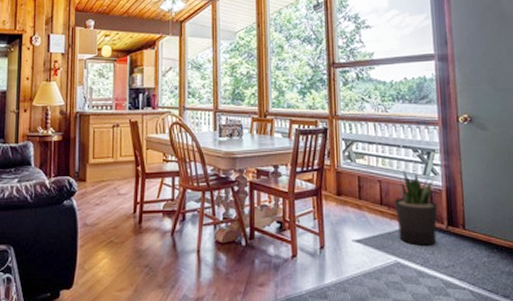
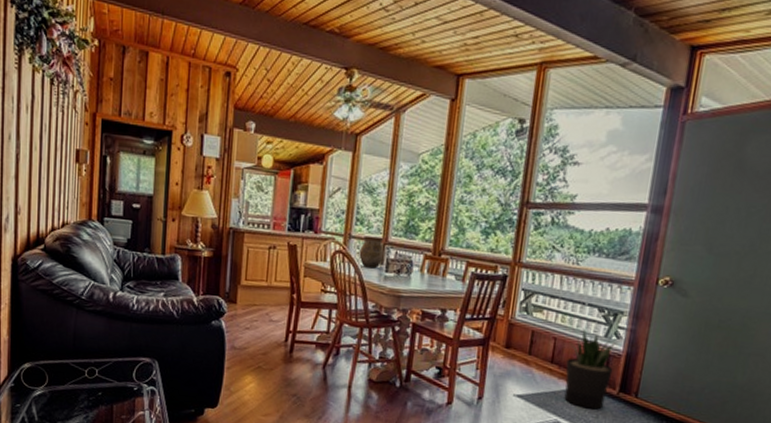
vase: none [194,106,216,135] -> present [359,235,384,269]

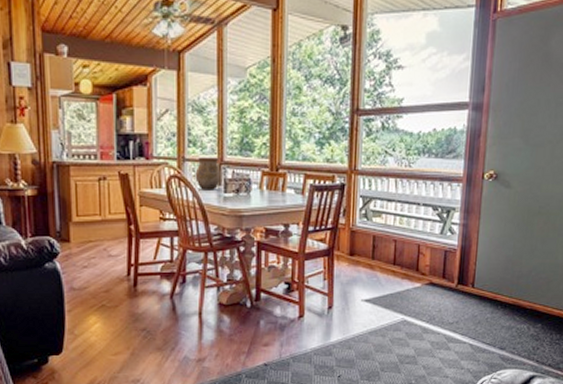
planter: present [564,328,616,410] -> none [407,228,451,304]

